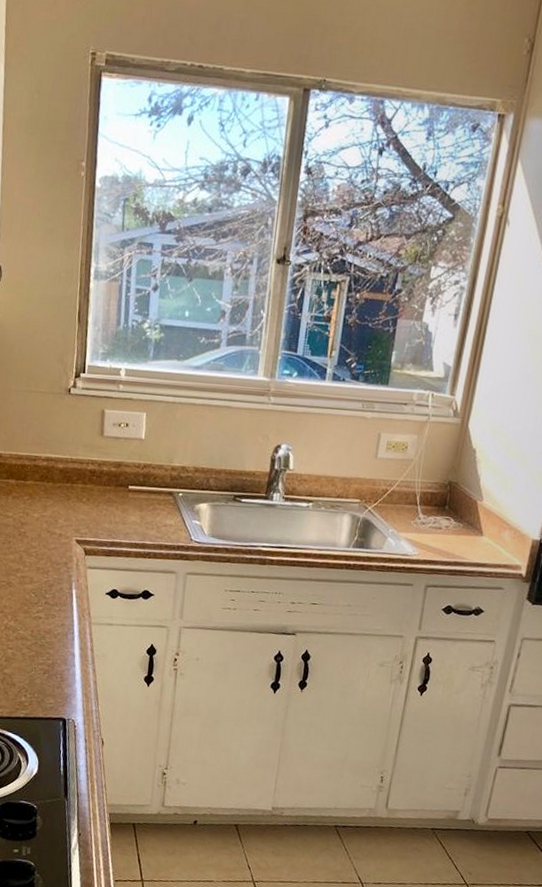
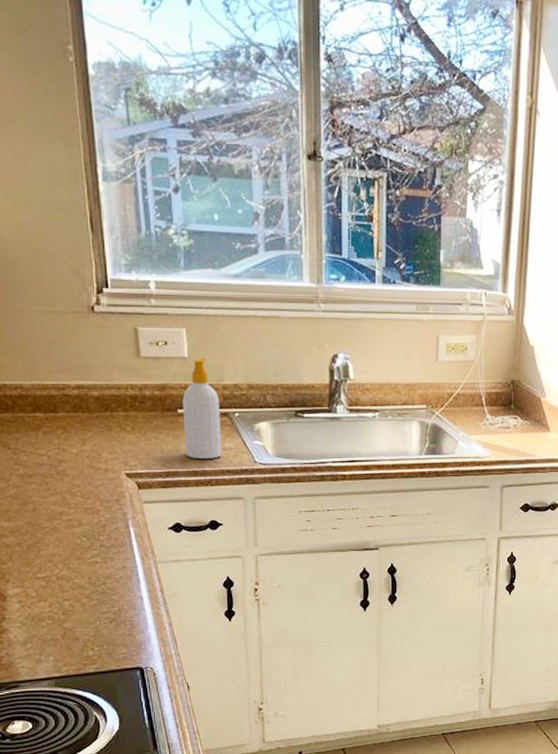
soap bottle: none [130,440,167,534] -> present [182,358,222,459]

